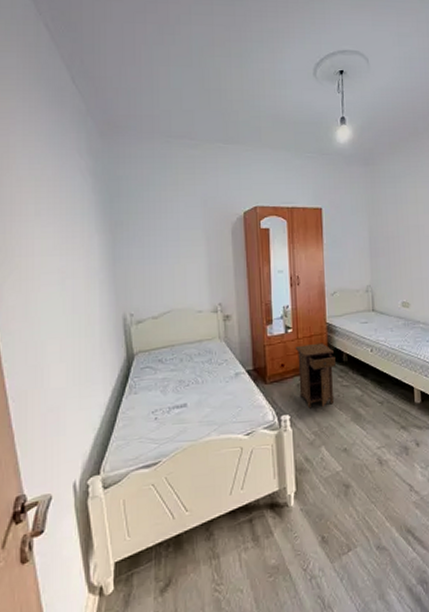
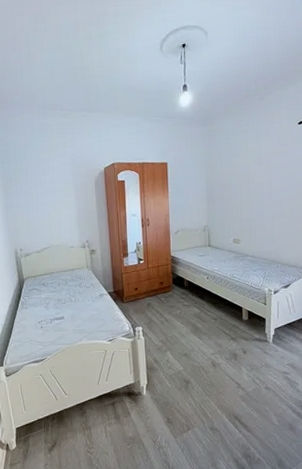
nightstand: present [295,342,336,409] -> none [146,271,178,323]

